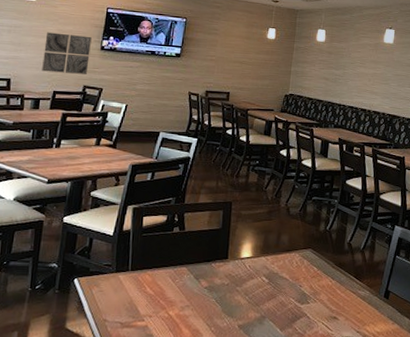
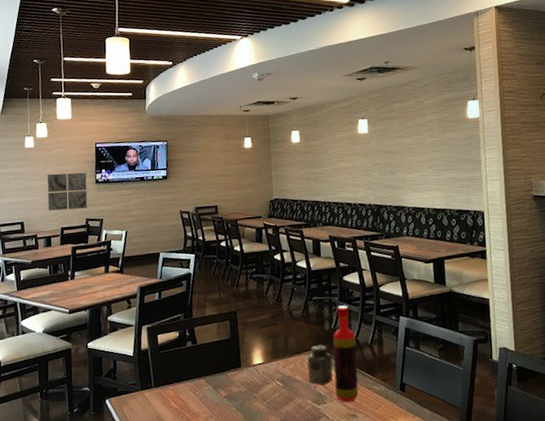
salt shaker: none [295,245,322,285] -> present [307,345,333,385]
bottle: none [320,208,349,304] -> present [332,305,359,402]

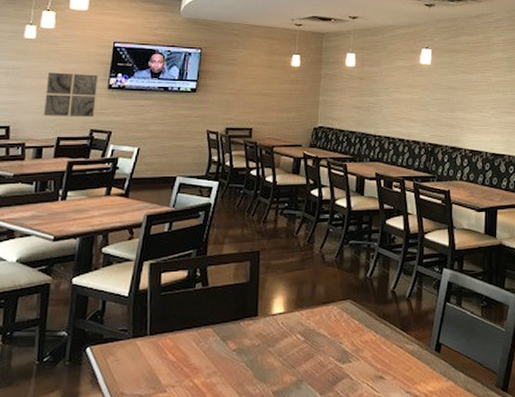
salt shaker: present [307,345,333,385] -> none [334,295,363,341]
bottle: present [332,305,359,402] -> none [363,252,393,362]

